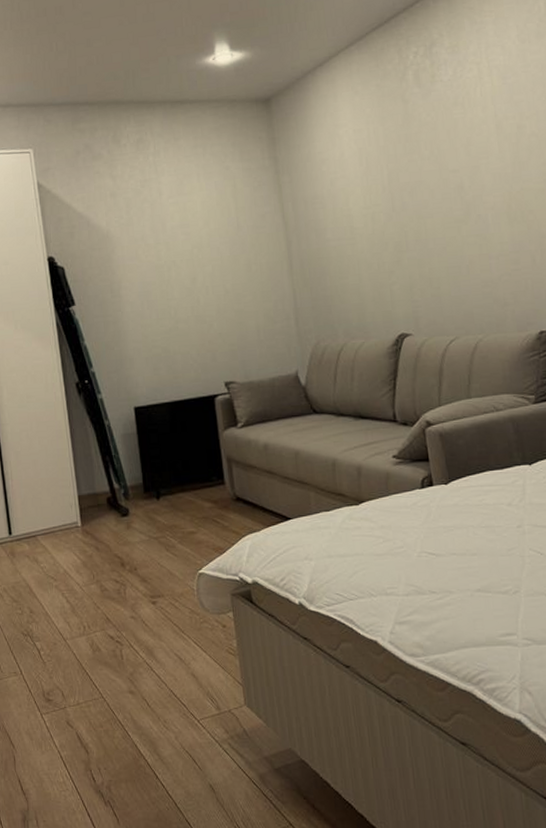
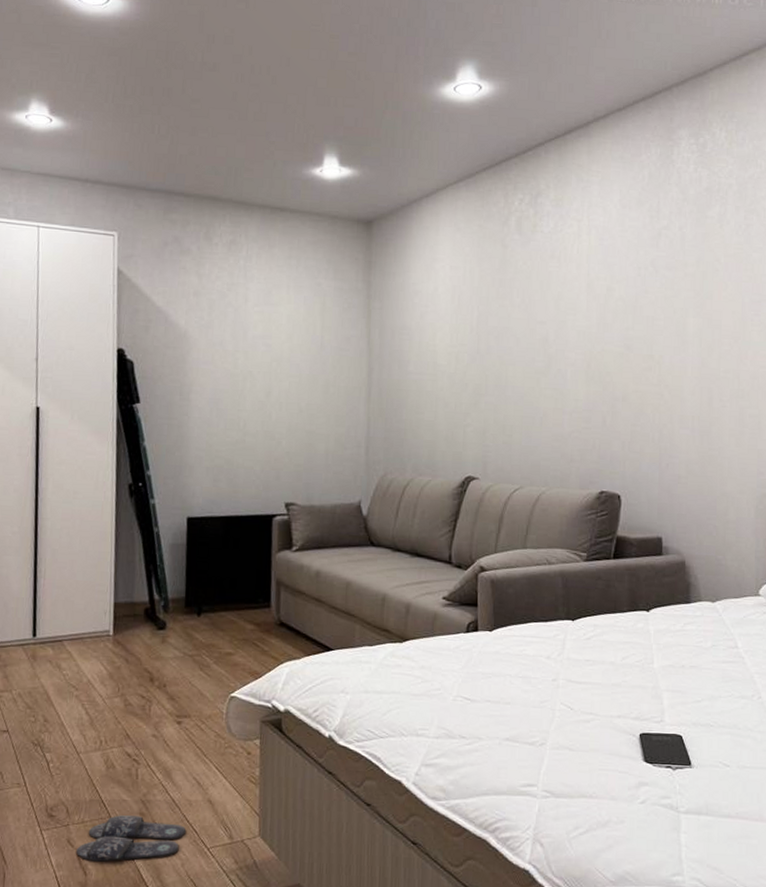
slippers: none [76,694,175,740] -> present [76,815,186,862]

